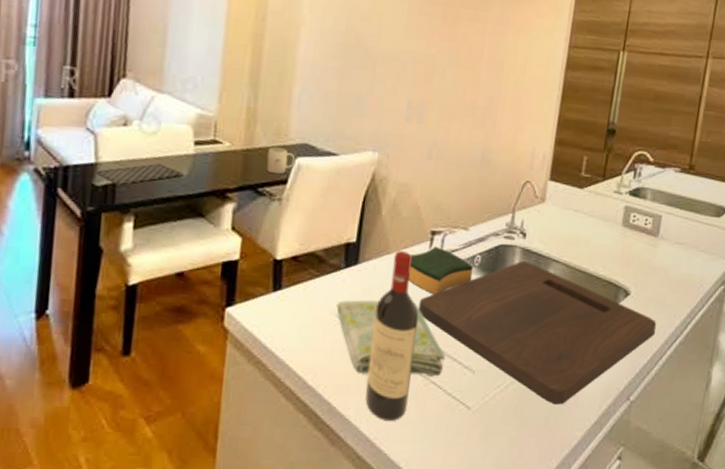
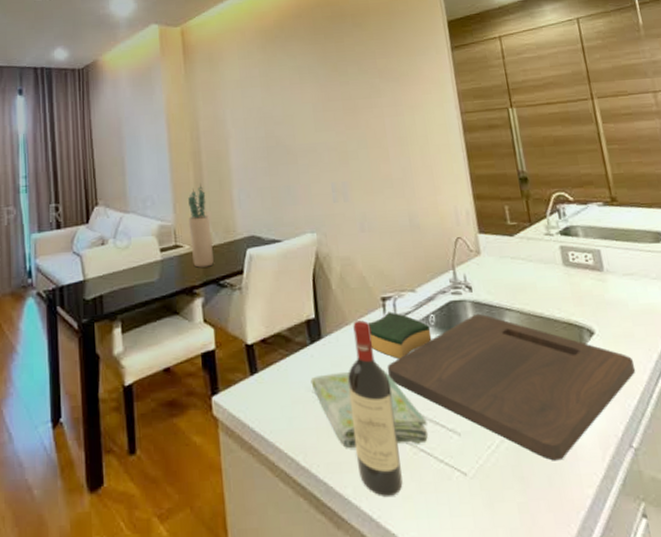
placemat: present [96,164,183,186] -> none [85,273,155,297]
vase: none [231,74,261,171] -> present [188,184,214,268]
mug: present [266,147,296,175] -> none [221,242,247,267]

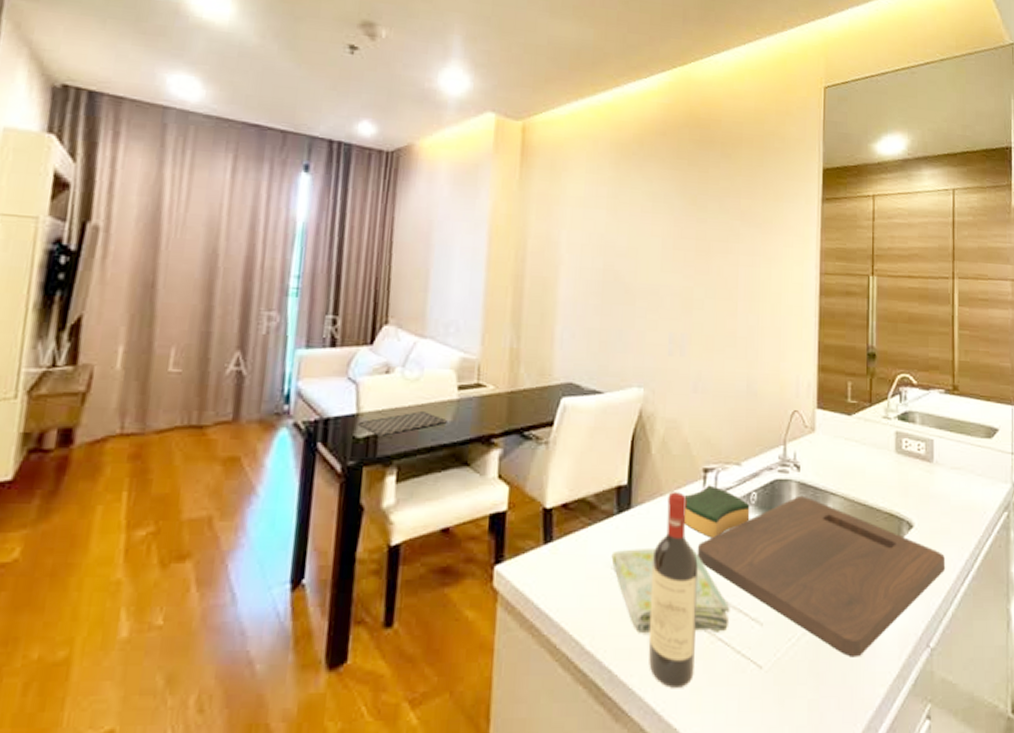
placemat: none [85,273,155,297] -> present [357,411,447,436]
vase: present [188,184,214,268] -> none [495,314,523,414]

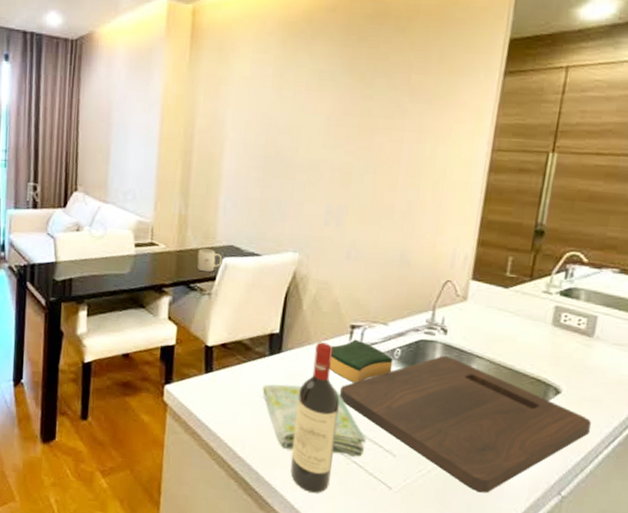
placemat: present [357,411,447,436] -> none [56,262,126,281]
mug: none [531,388,561,417] -> present [197,248,223,273]

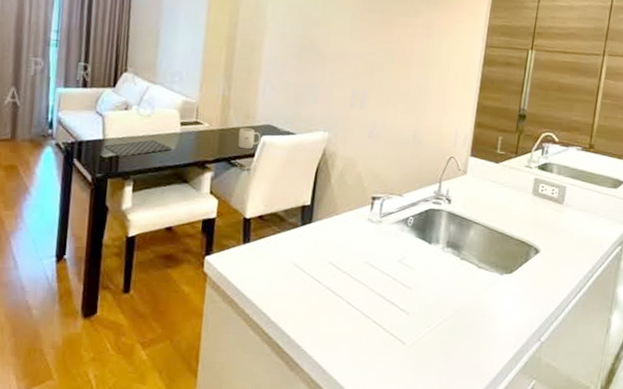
placemat: none [56,262,126,281] -> present [103,140,172,157]
towel: present [262,384,366,457] -> none [294,252,384,317]
wine bottle: present [290,342,340,493] -> none [318,212,362,352]
sponge: present [329,339,394,383] -> none [353,209,407,249]
cutting board: present [339,355,592,493] -> none [361,222,563,343]

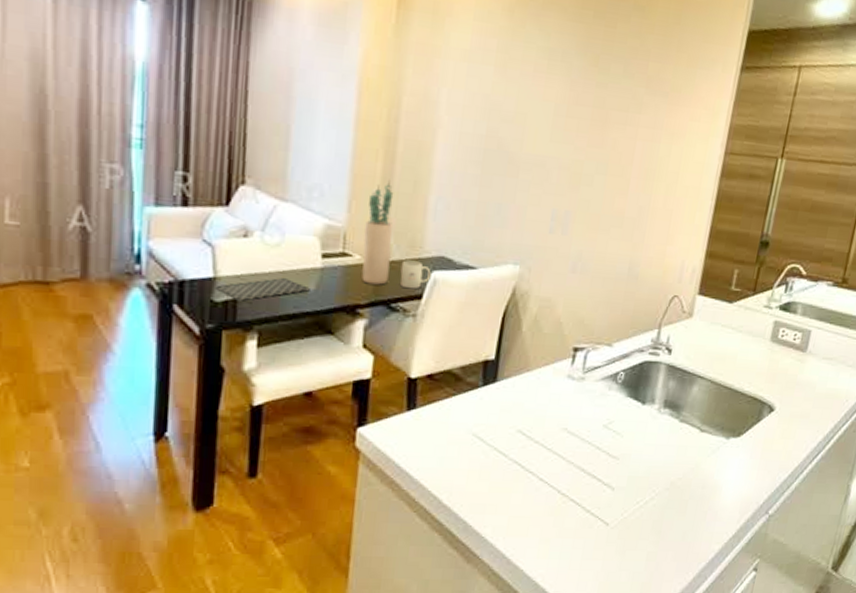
vase: none [209,69,234,146] -> present [361,181,394,285]

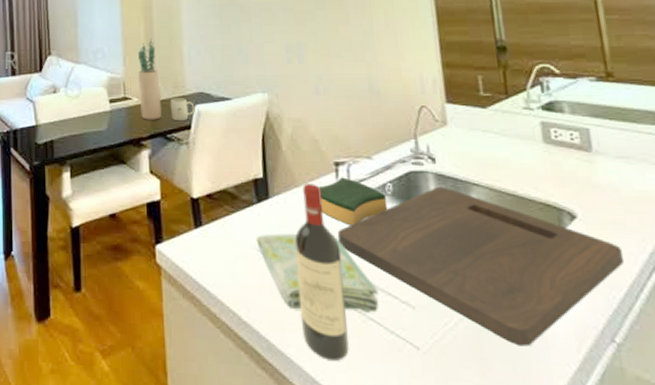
placemat: present [215,278,310,301] -> none [37,122,104,142]
towel: none [473,418,585,494] -> present [256,233,380,313]
wine bottle: none [502,368,558,538] -> present [294,184,349,361]
sponge: none [549,363,617,413] -> present [318,177,388,226]
cutting board: none [558,377,800,520] -> present [337,186,624,346]

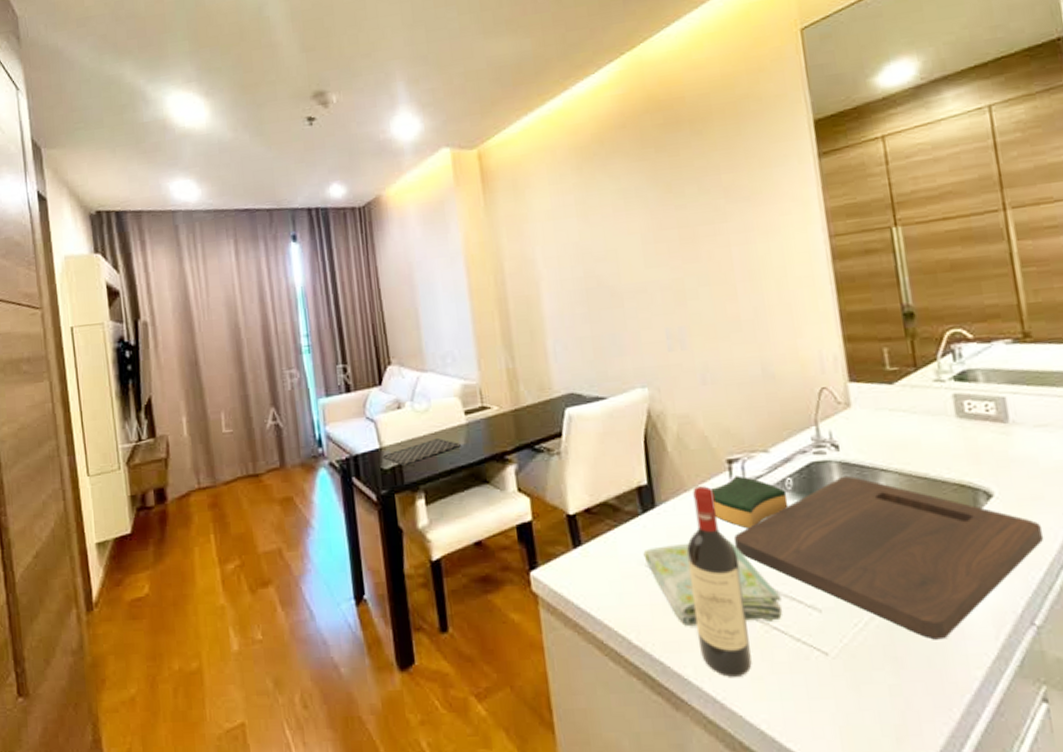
placemat: none [37,122,104,142] -> present [382,438,461,466]
vase: present [138,39,162,120] -> none [495,335,527,431]
mug: present [170,98,195,121] -> none [535,401,566,429]

